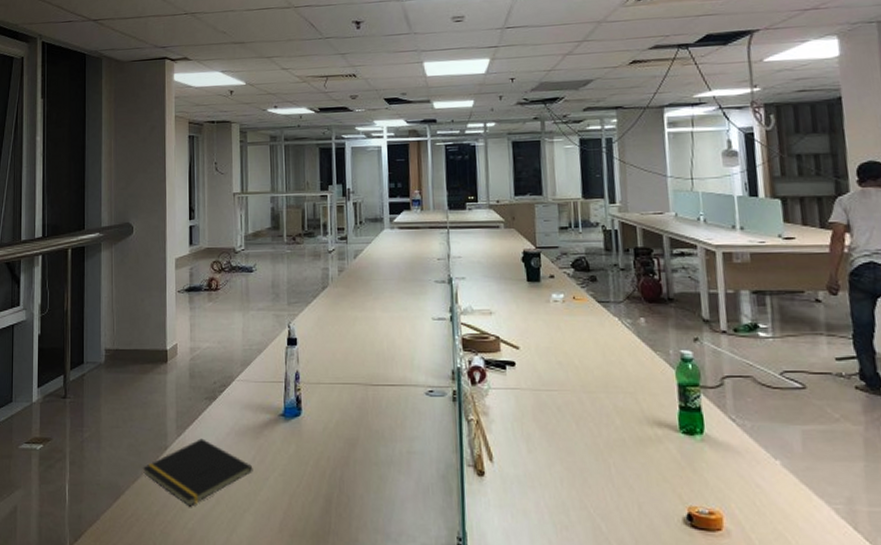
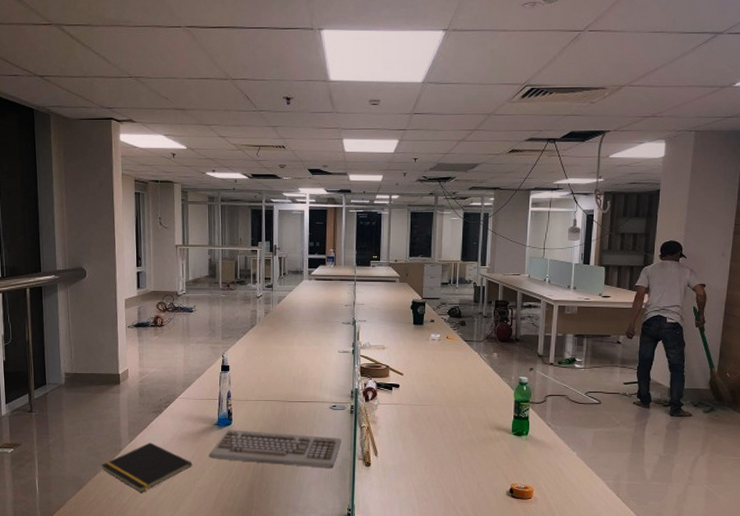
keyboard: none [273,422,443,478] -> present [209,430,341,468]

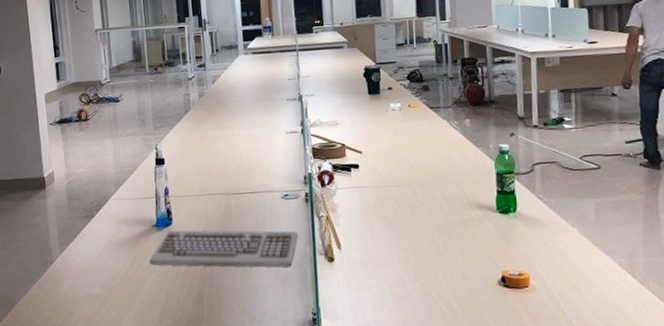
notepad: present [101,442,193,493] -> none [31,251,132,310]

